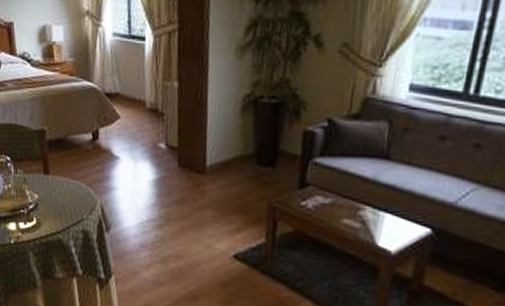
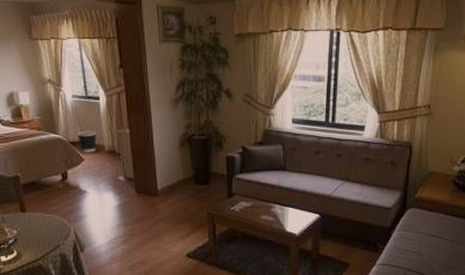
wastebasket: none [114,80,138,109] -> present [77,131,97,152]

